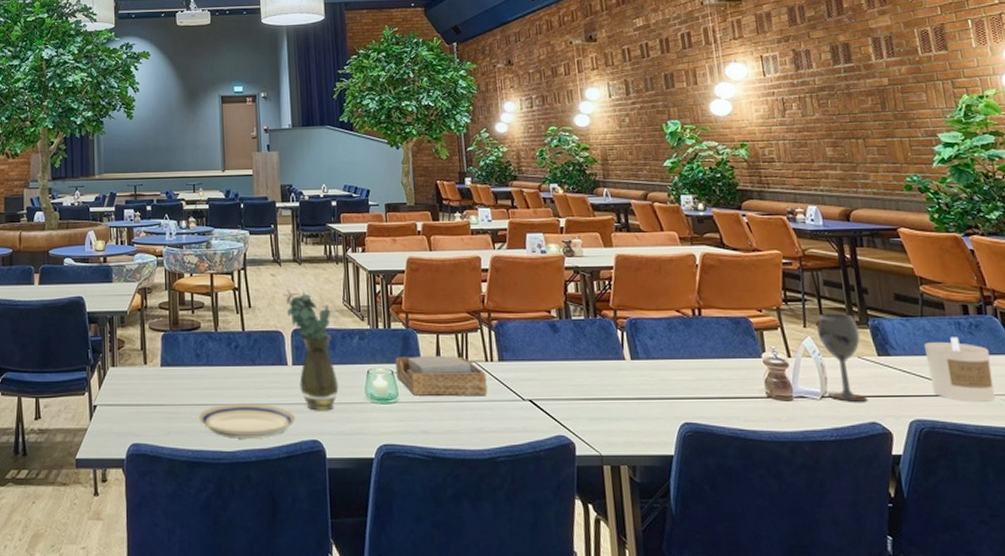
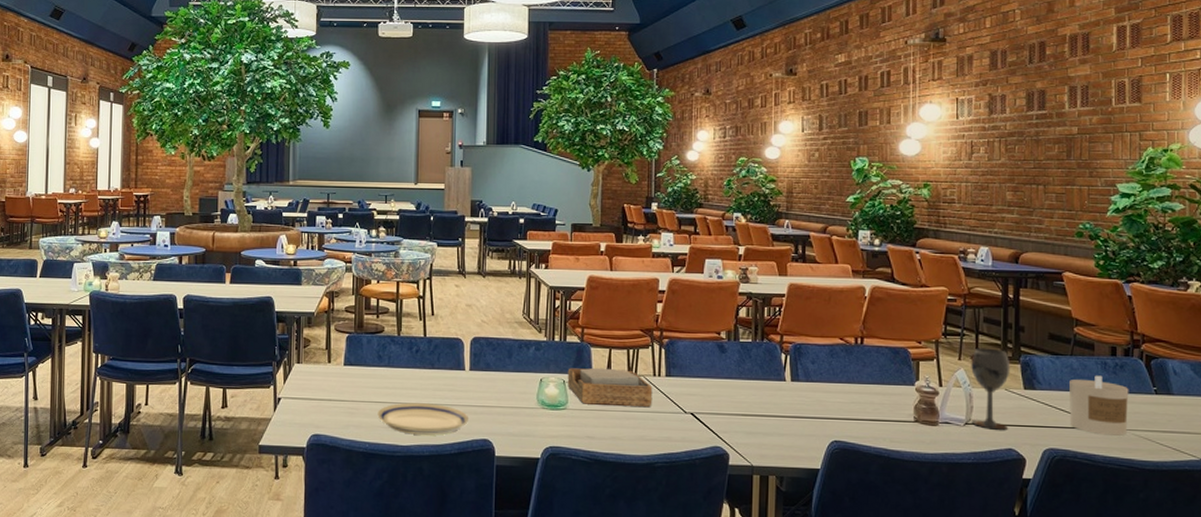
vase: present [286,289,339,411] -> none [468,300,512,414]

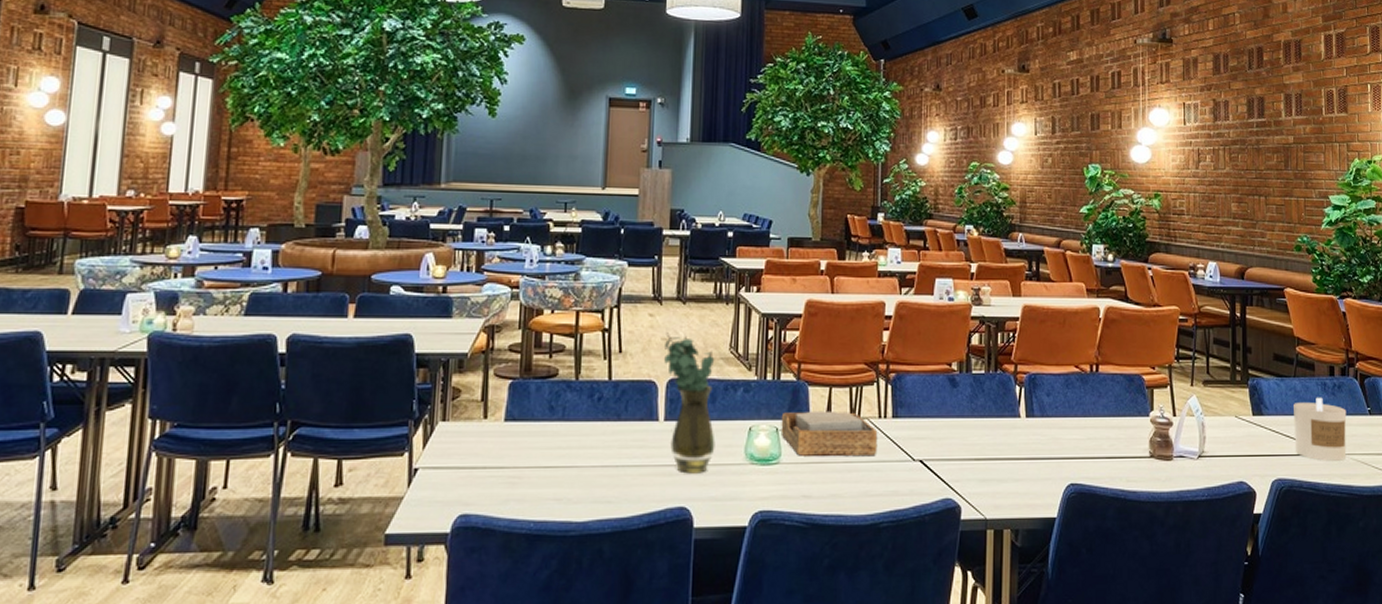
plate: present [377,403,468,436] -> none [546,465,661,507]
vase: none [468,300,512,414] -> present [663,332,715,474]
wine glass: present [971,348,1011,430] -> none [1203,372,1240,461]

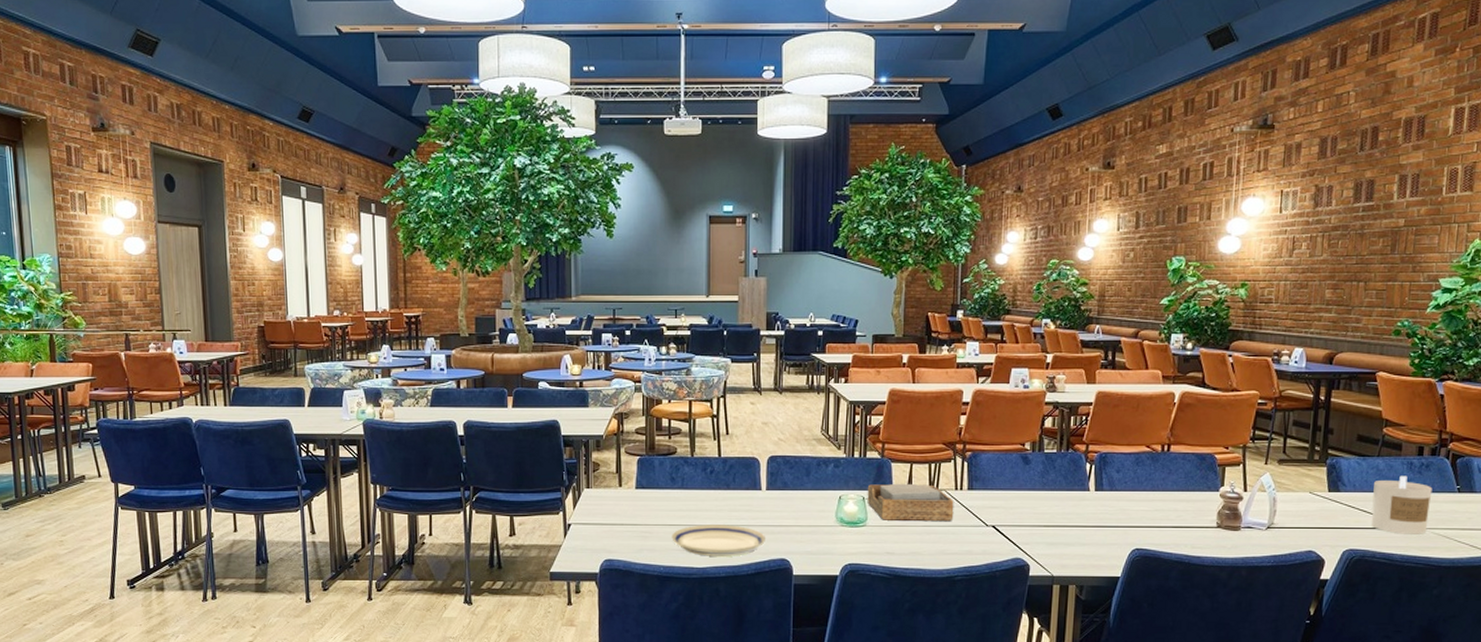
plate: none [546,465,661,507] -> present [672,525,765,556]
vase: present [663,332,715,474] -> none [764,418,810,533]

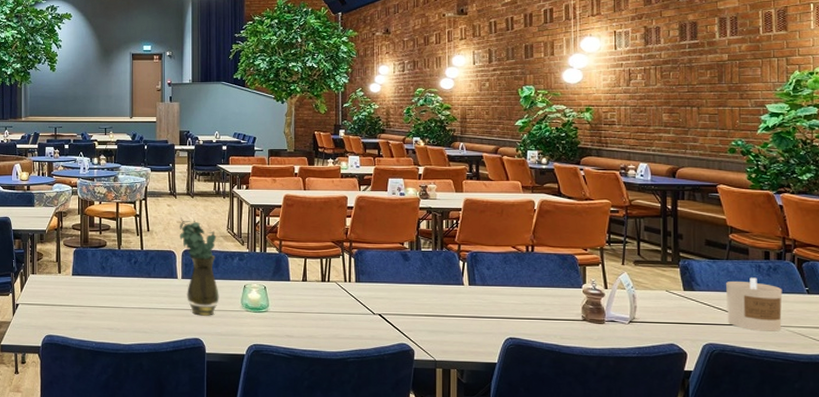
plate: present [672,525,765,556] -> none [102,307,181,335]
vase: none [764,418,810,533] -> present [179,217,219,316]
napkin holder: present [867,483,954,522] -> none [268,275,344,310]

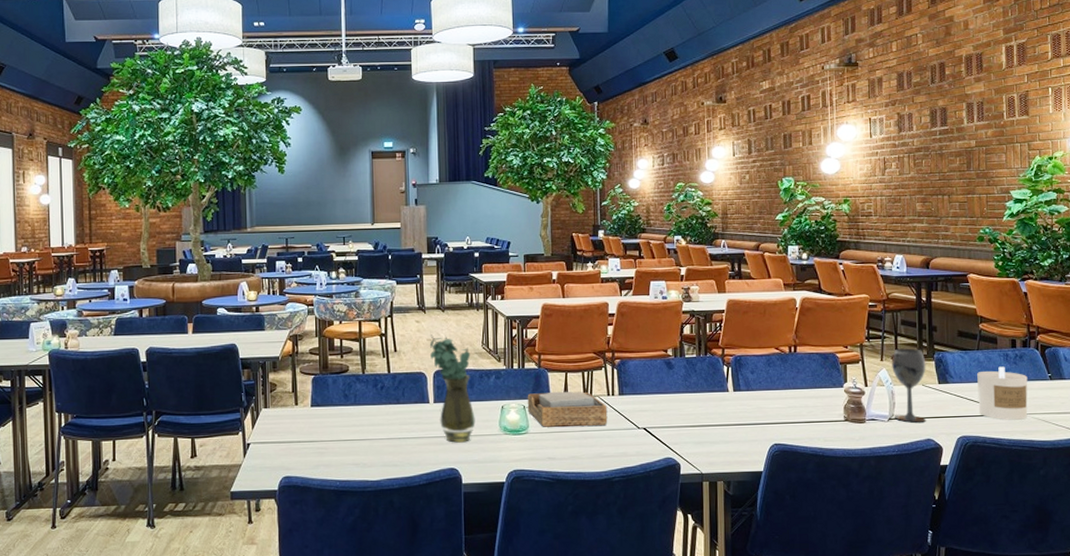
napkin holder: none [268,275,344,310] -> present [527,391,608,427]
wine glass: none [634,254,671,327] -> present [892,348,926,423]

